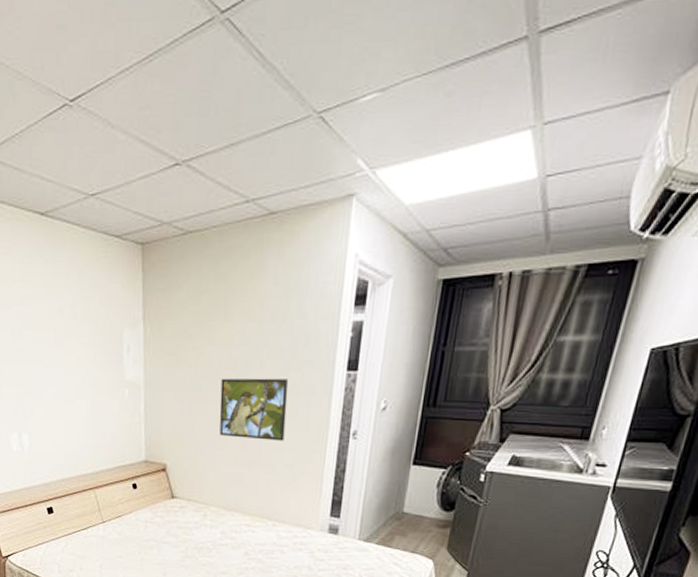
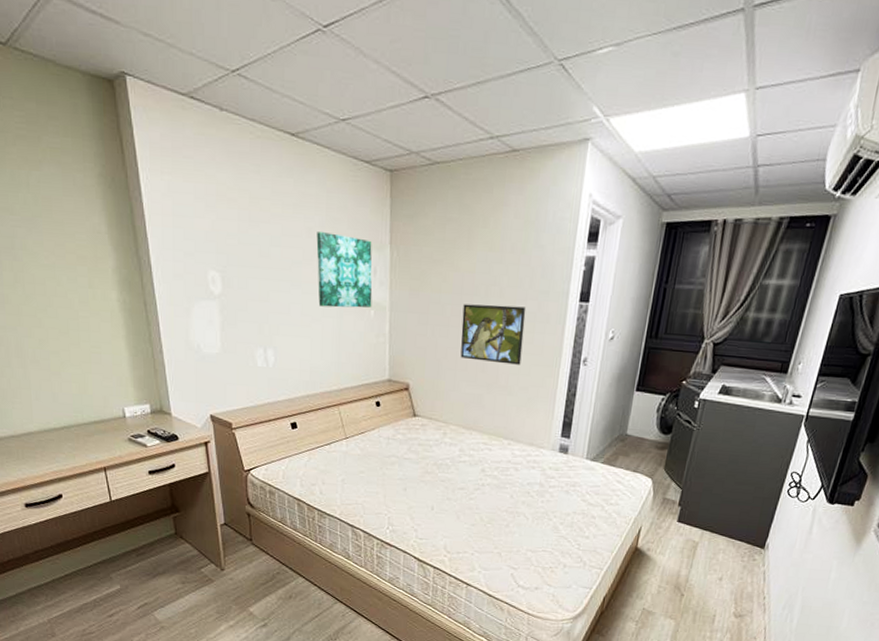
wall art: none [68,312,126,388] -> present [316,232,373,308]

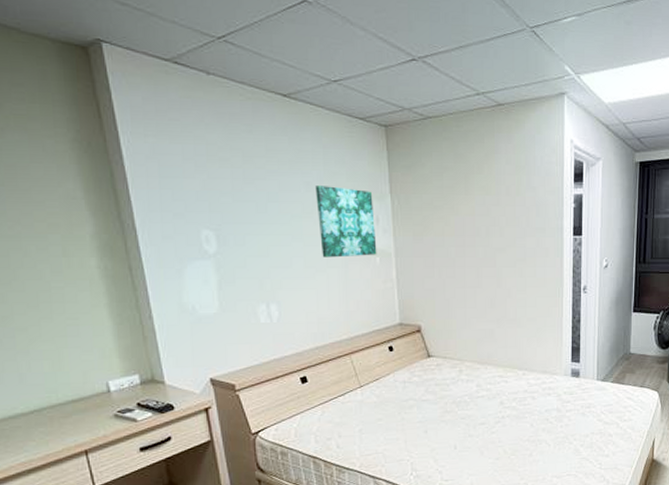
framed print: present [460,304,526,365] -> none [467,244,527,298]

